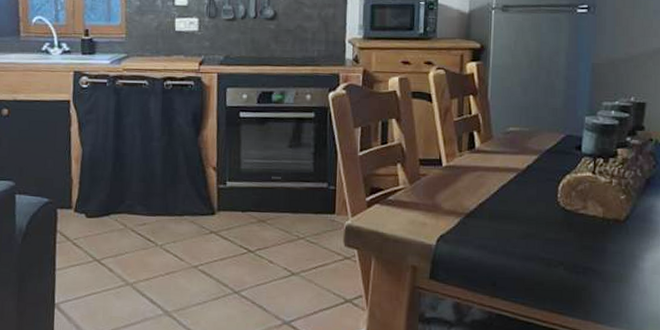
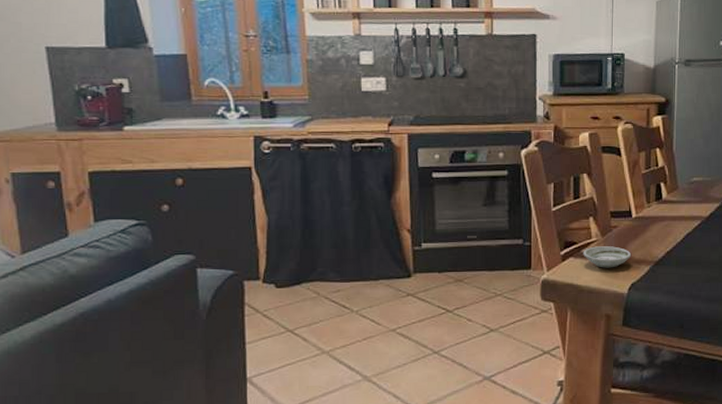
saucer: none [389,194,440,218] -> present [583,246,631,268]

